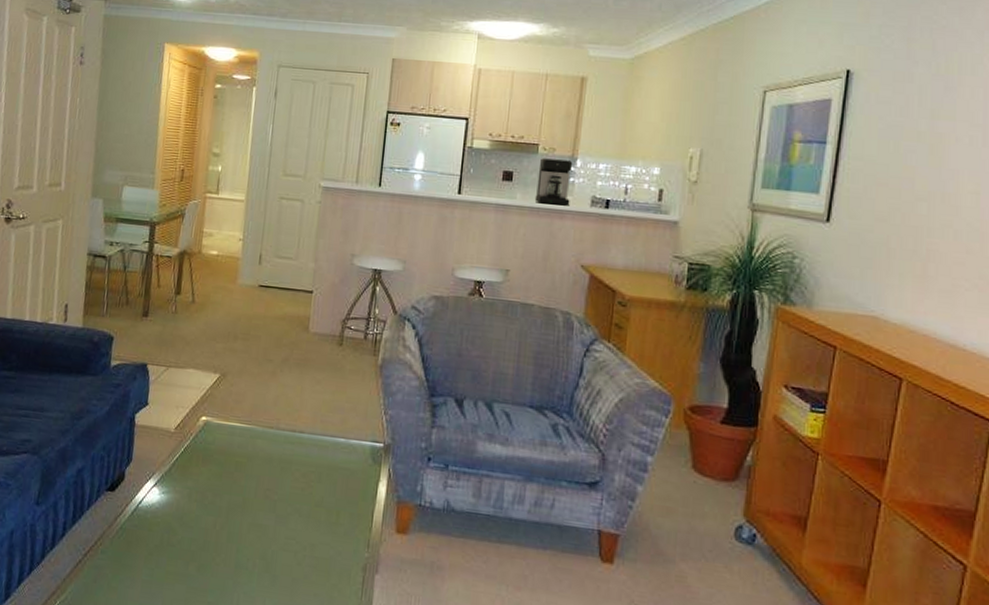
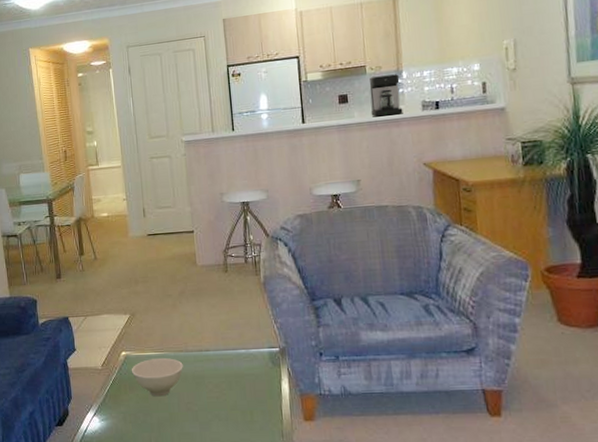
bowl: none [208,430,271,477] -> present [131,358,183,397]

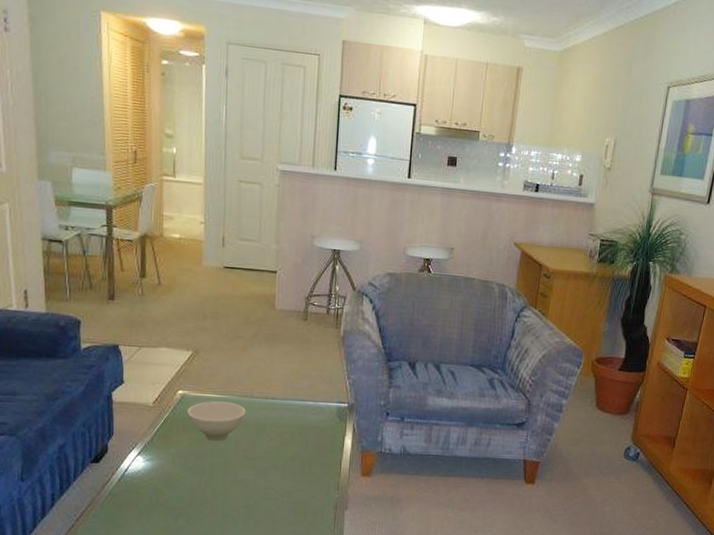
coffee maker: present [369,74,403,117] -> none [475,145,509,190]

